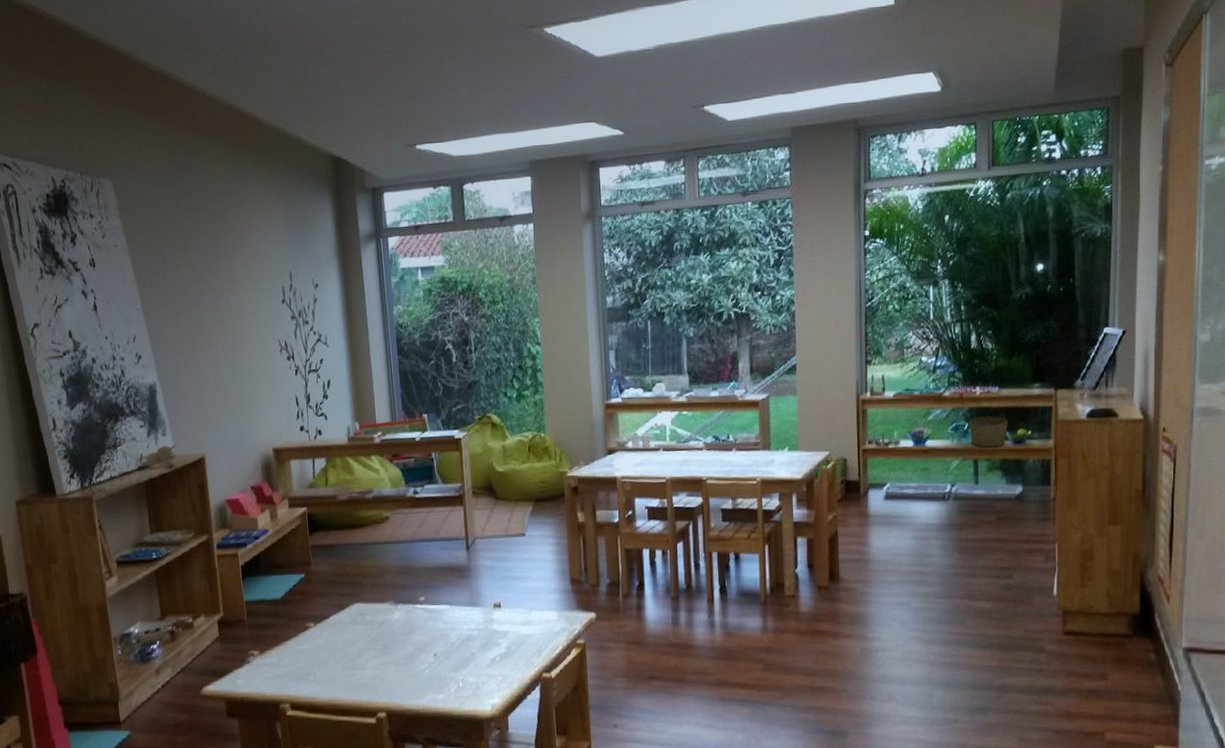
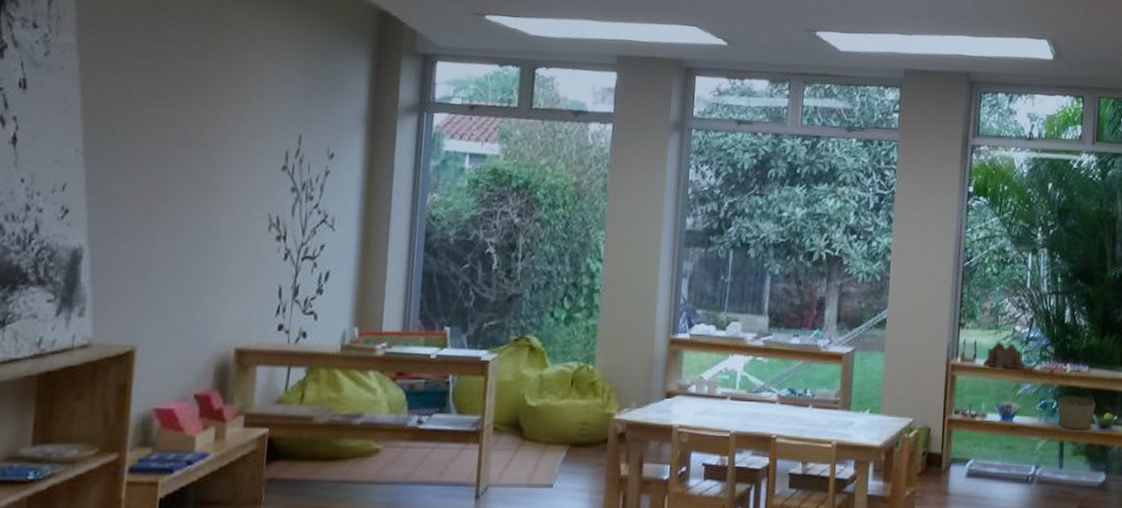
toy animal: present [137,444,177,470] -> none [31,329,97,361]
wooden toy: none [892,373,933,399] -> present [983,341,1024,370]

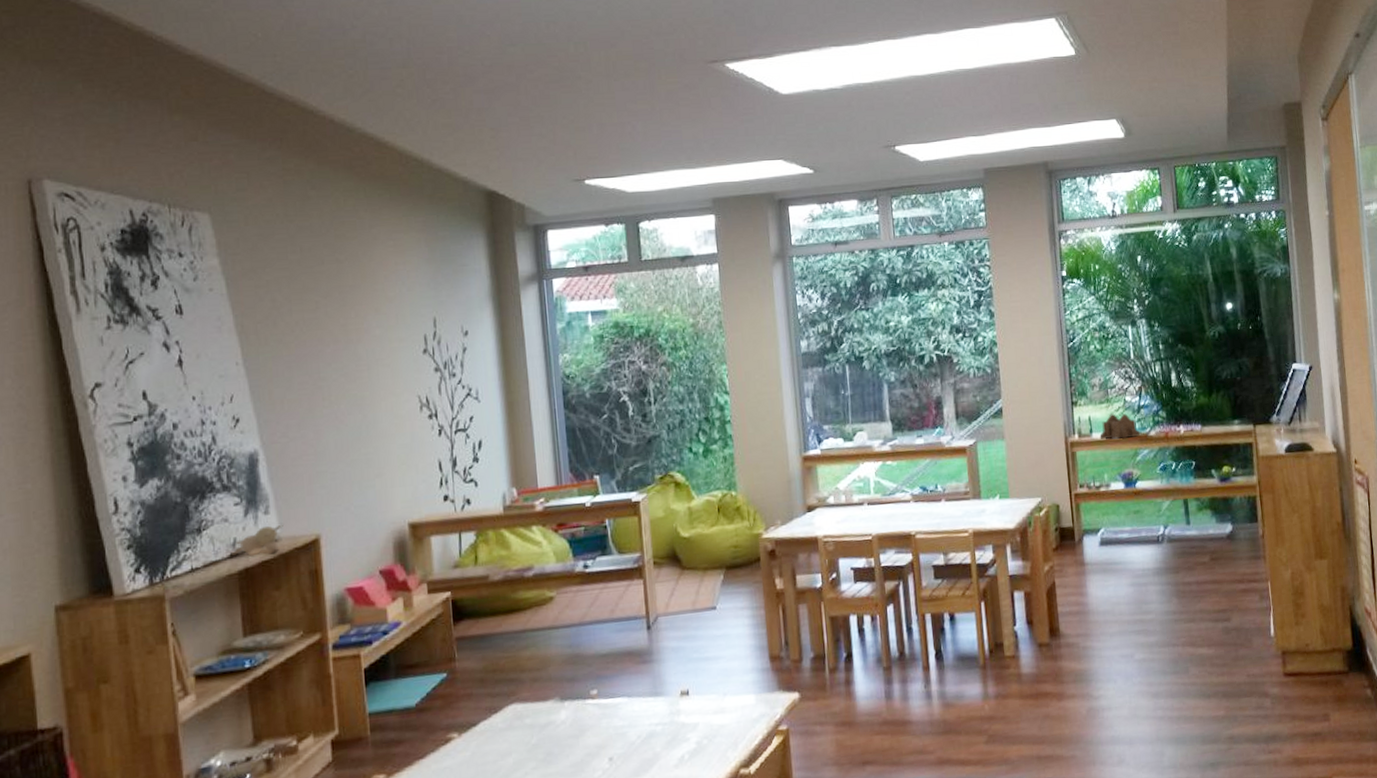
toy animal: none [31,329,97,361] -> present [229,524,283,559]
basket: present [1057,395,1096,430] -> none [1176,451,1213,487]

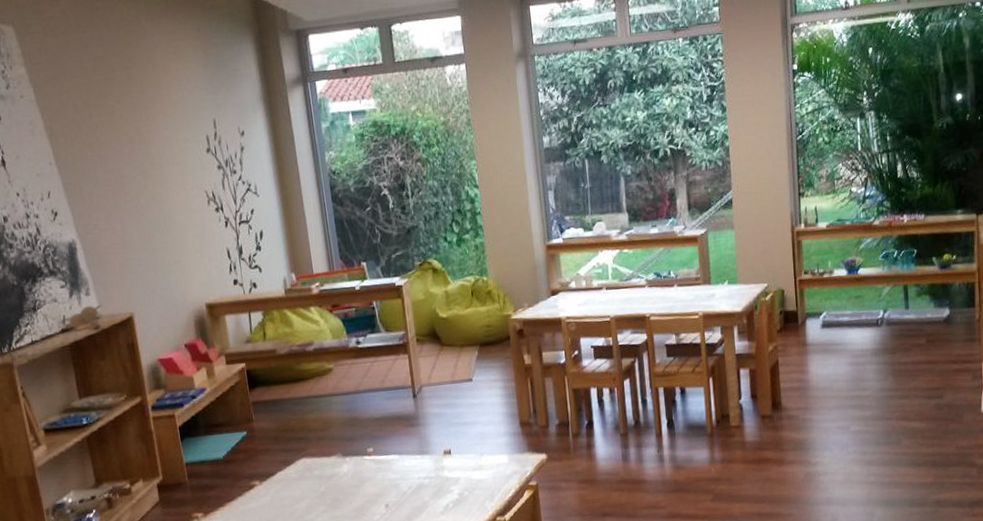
wooden toy: present [1099,413,1140,440] -> none [825,204,864,229]

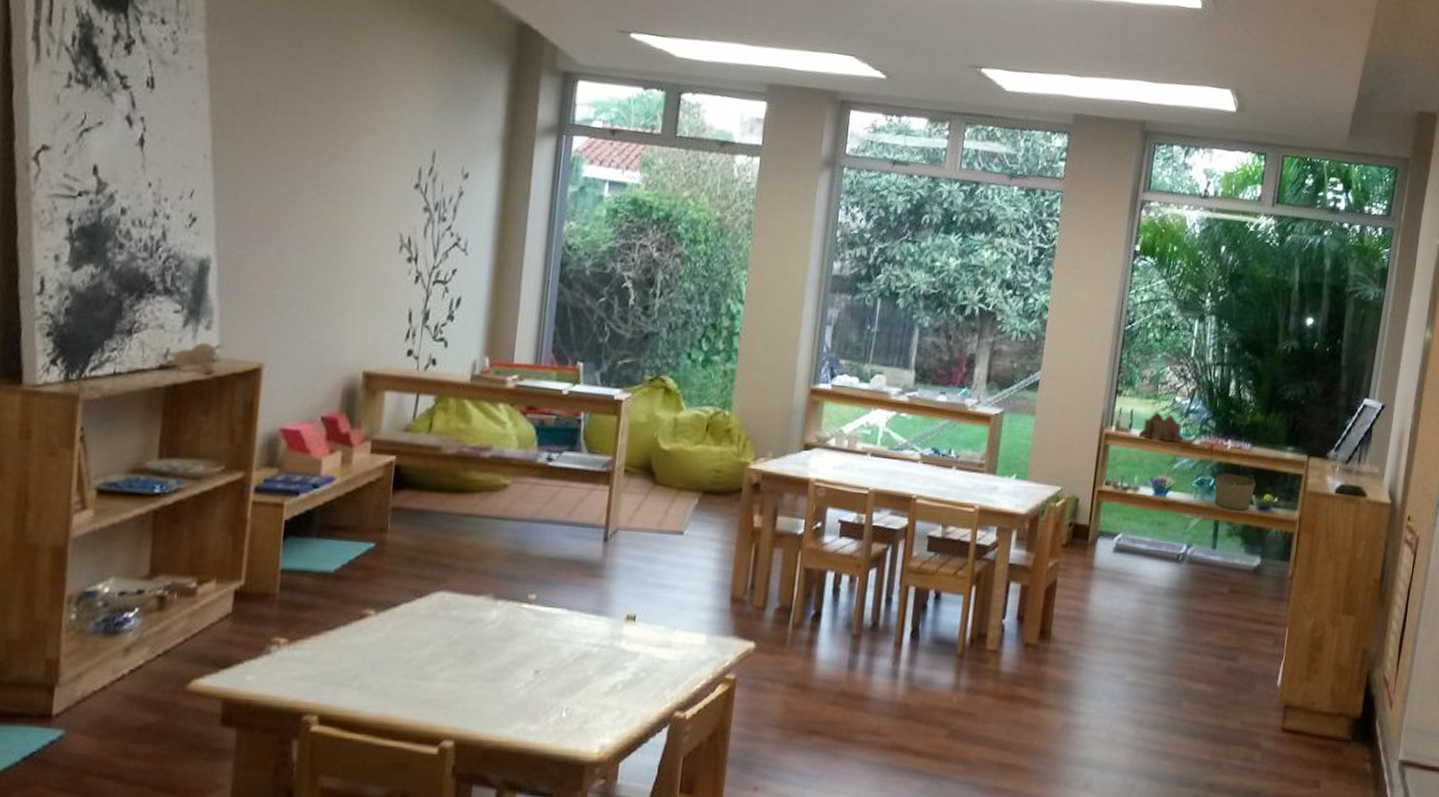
wooden toy: none [825,204,864,229] -> present [1138,411,1183,442]
basket: none [898,240,934,274] -> present [1214,473,1256,511]

